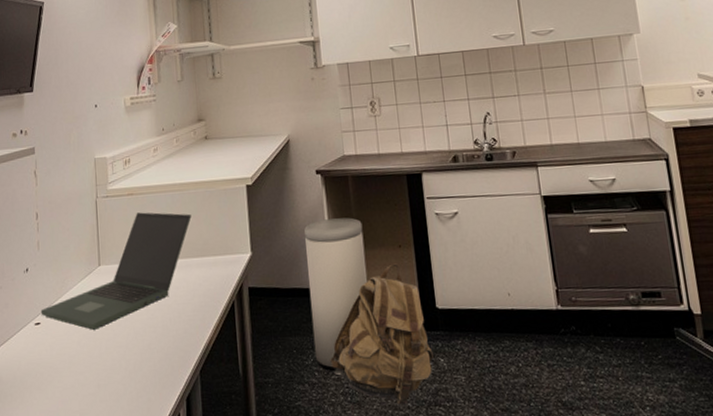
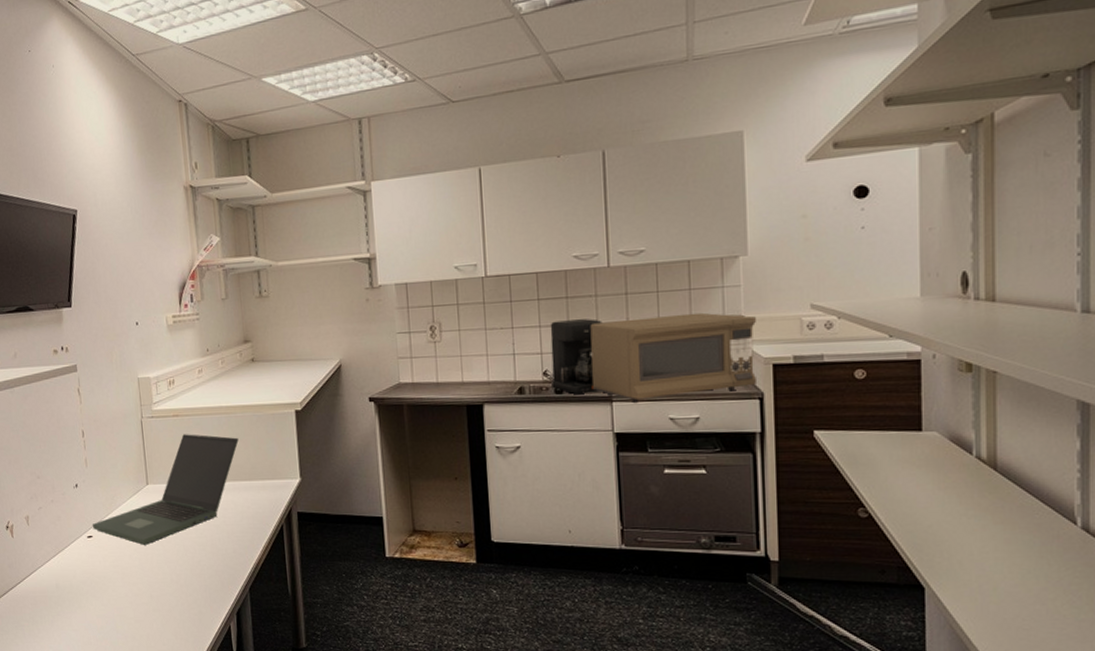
pedal bin: present [304,217,368,376] -> none [356,447,421,601]
backpack: present [330,263,434,406] -> none [379,495,486,631]
coffee maker: none [477,91,524,161] -> present [550,319,603,394]
microwave: none [512,83,661,168] -> present [590,312,756,404]

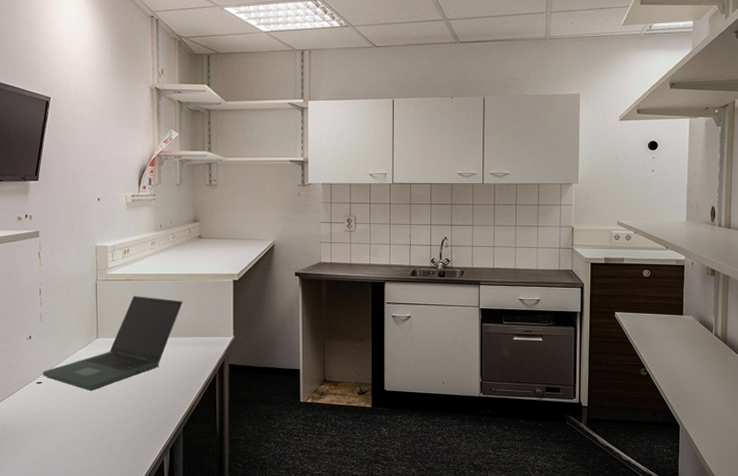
coffee maker: present [550,319,603,394] -> none [437,221,476,277]
microwave: present [590,312,756,404] -> none [466,222,581,287]

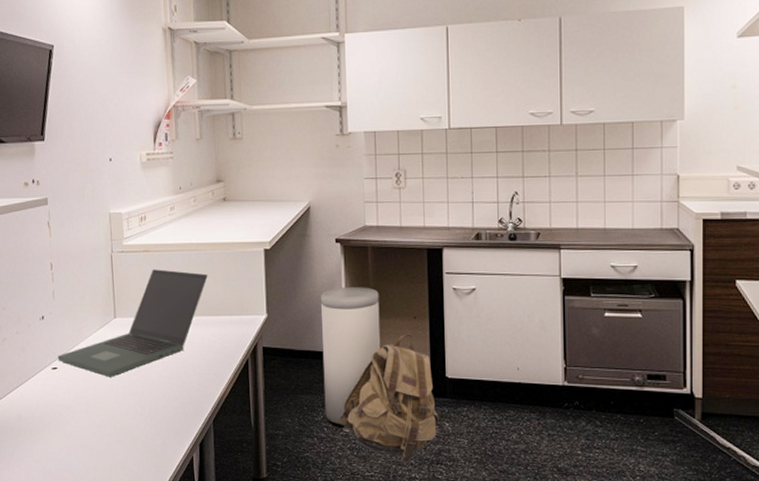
pedal bin: none [280,314,331,438] -> present [321,287,381,433]
backpack: none [293,353,378,462] -> present [339,333,439,462]

